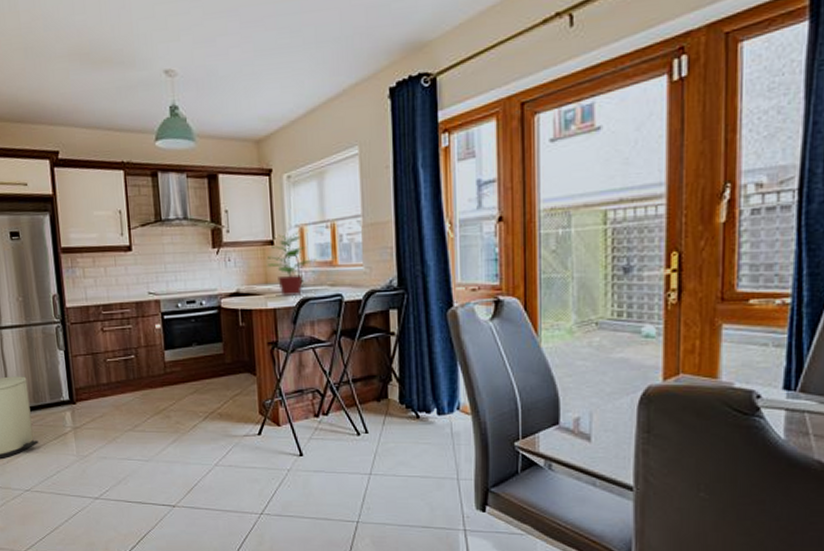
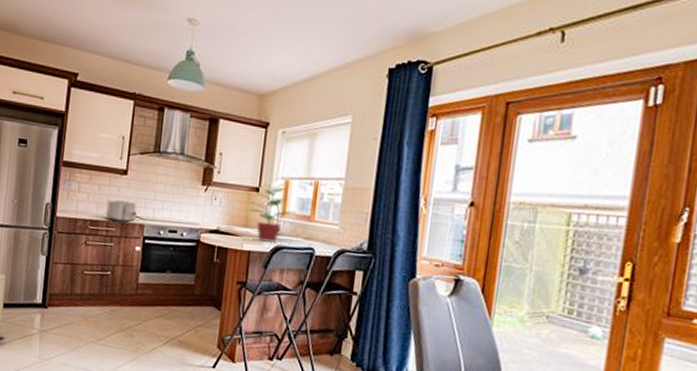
toaster: none [116,279,150,303] -> present [105,200,137,223]

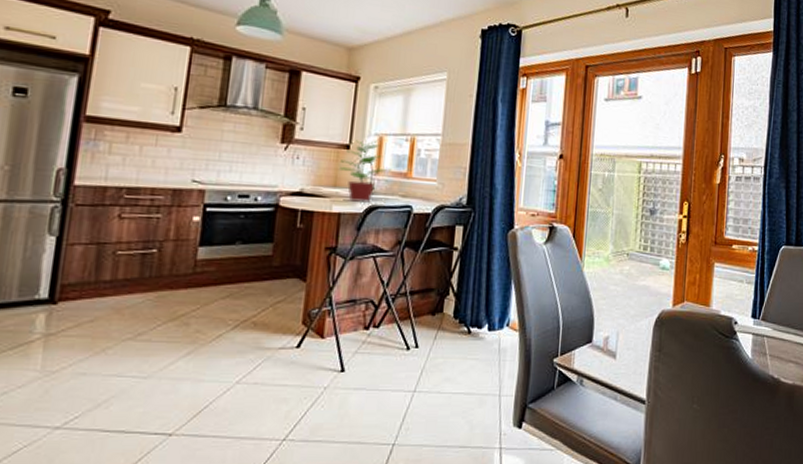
toaster: present [105,200,137,223] -> none [150,162,195,189]

